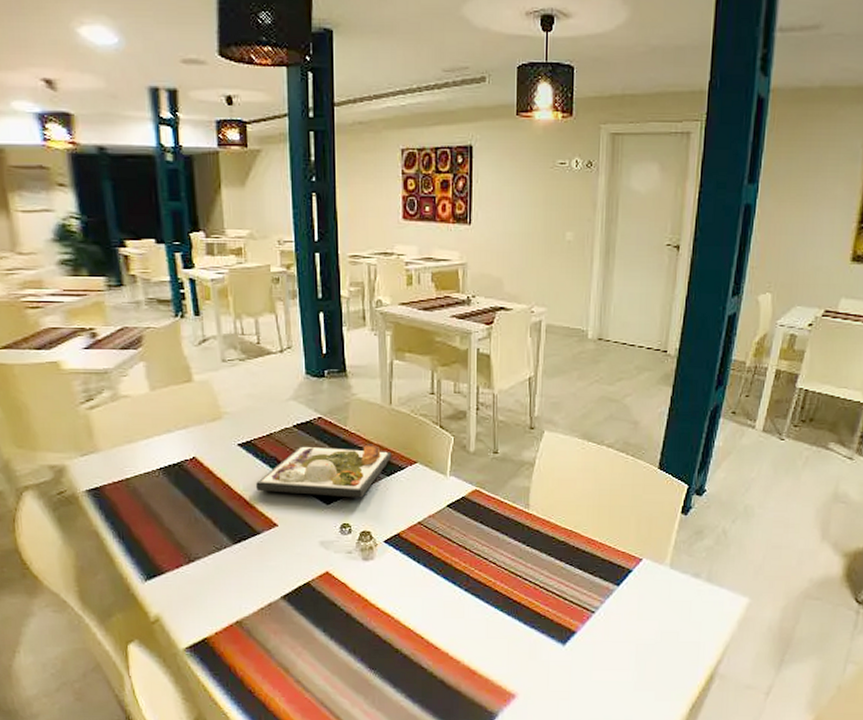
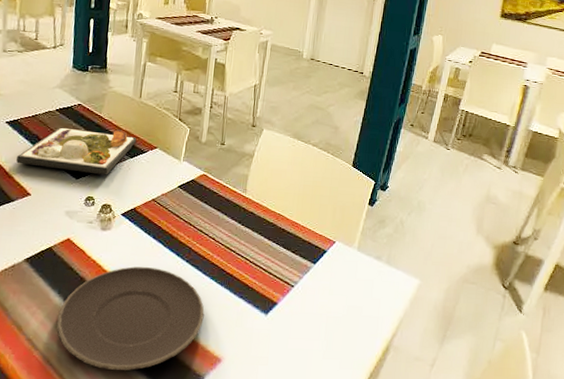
plate: none [327,599,491,711] -> present [57,266,205,371]

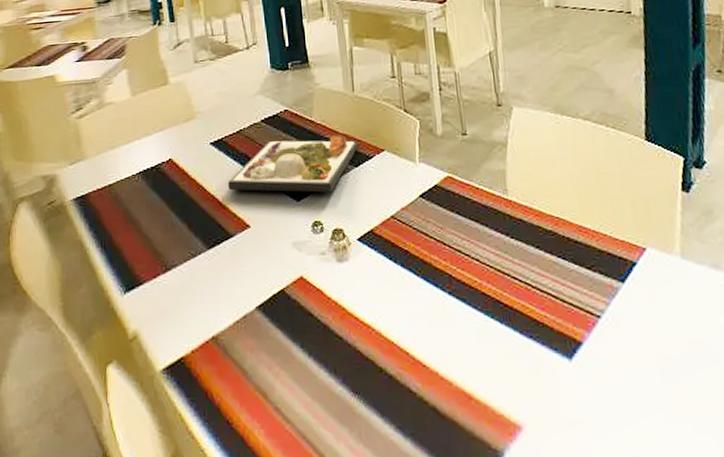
plate: present [57,266,205,371] -> none [306,305,487,447]

